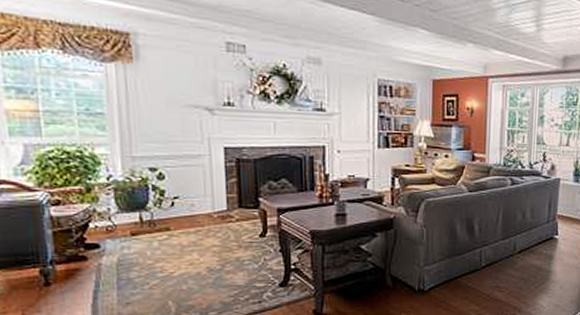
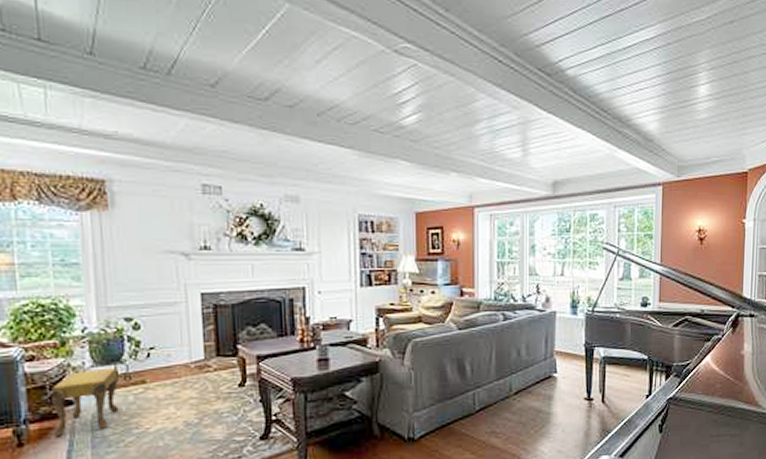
footstool: none [77,215,144,278] -> present [51,368,119,438]

